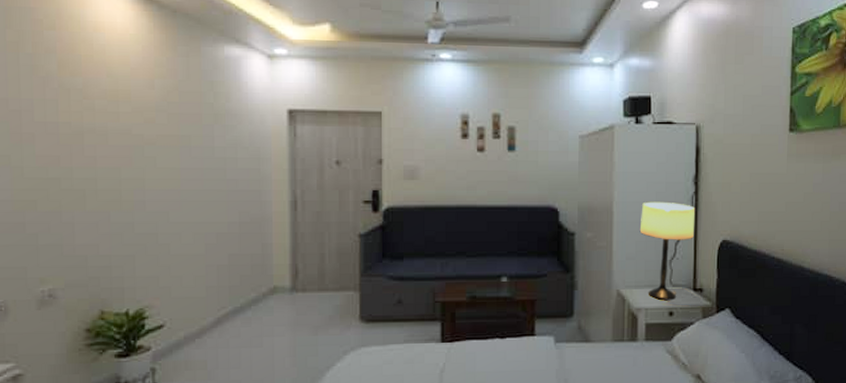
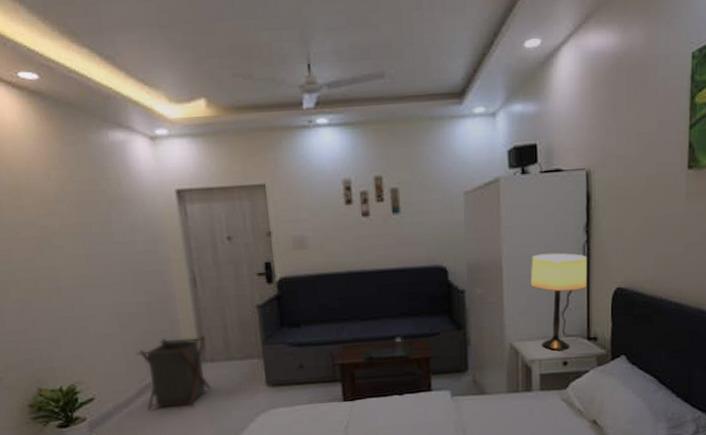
laundry basket: none [220,261,301,343] -> present [136,334,211,412]

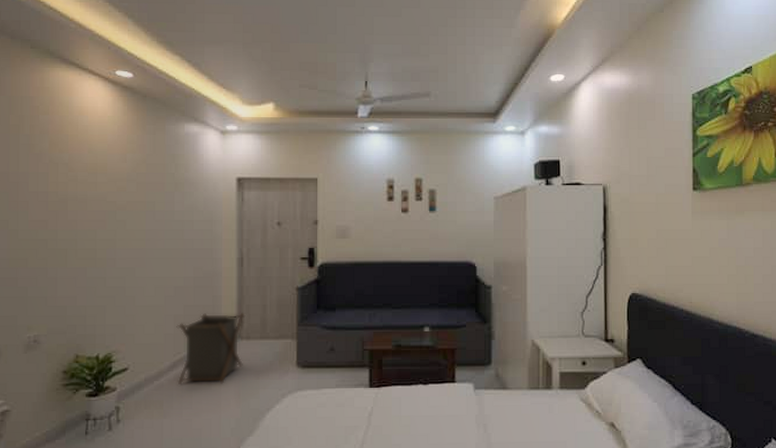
table lamp: present [530,253,588,352] -> none [552,257,605,351]

